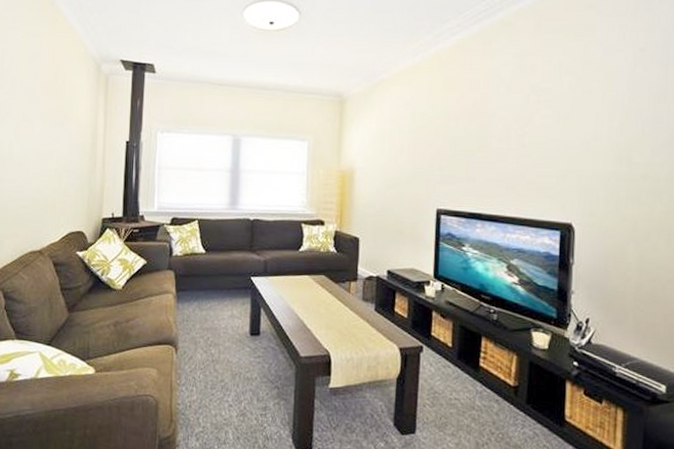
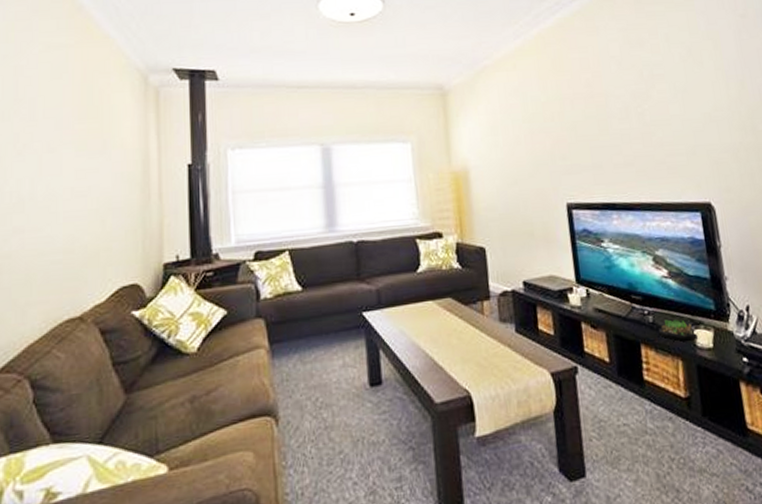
succulent plant: none [501,319,536,341] -> present [659,319,699,342]

